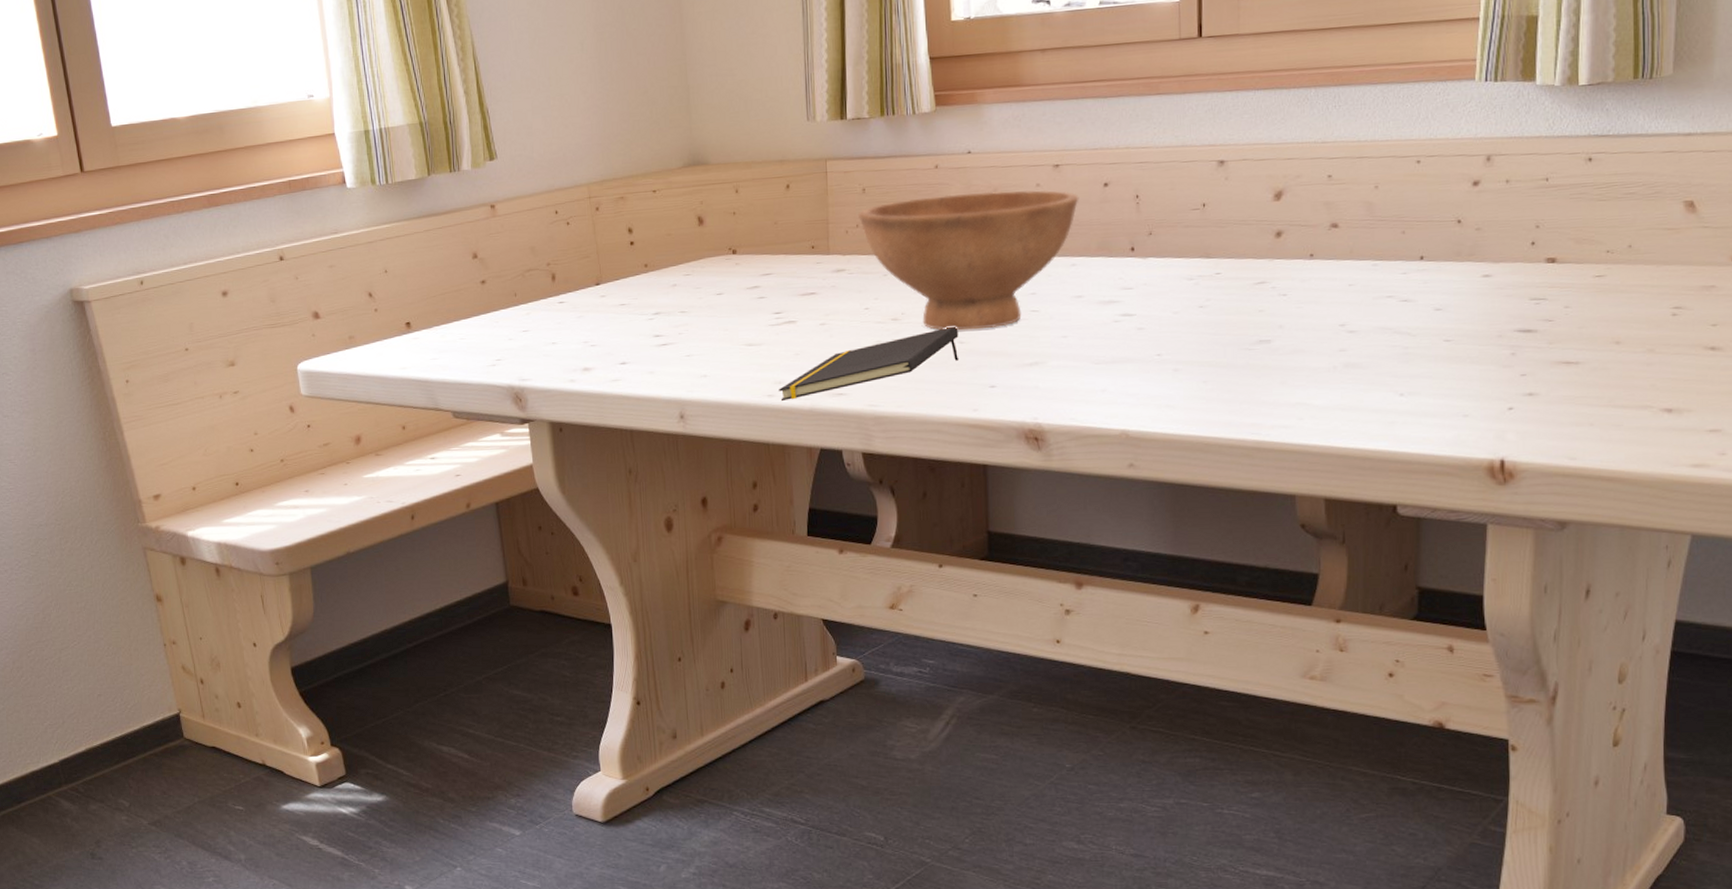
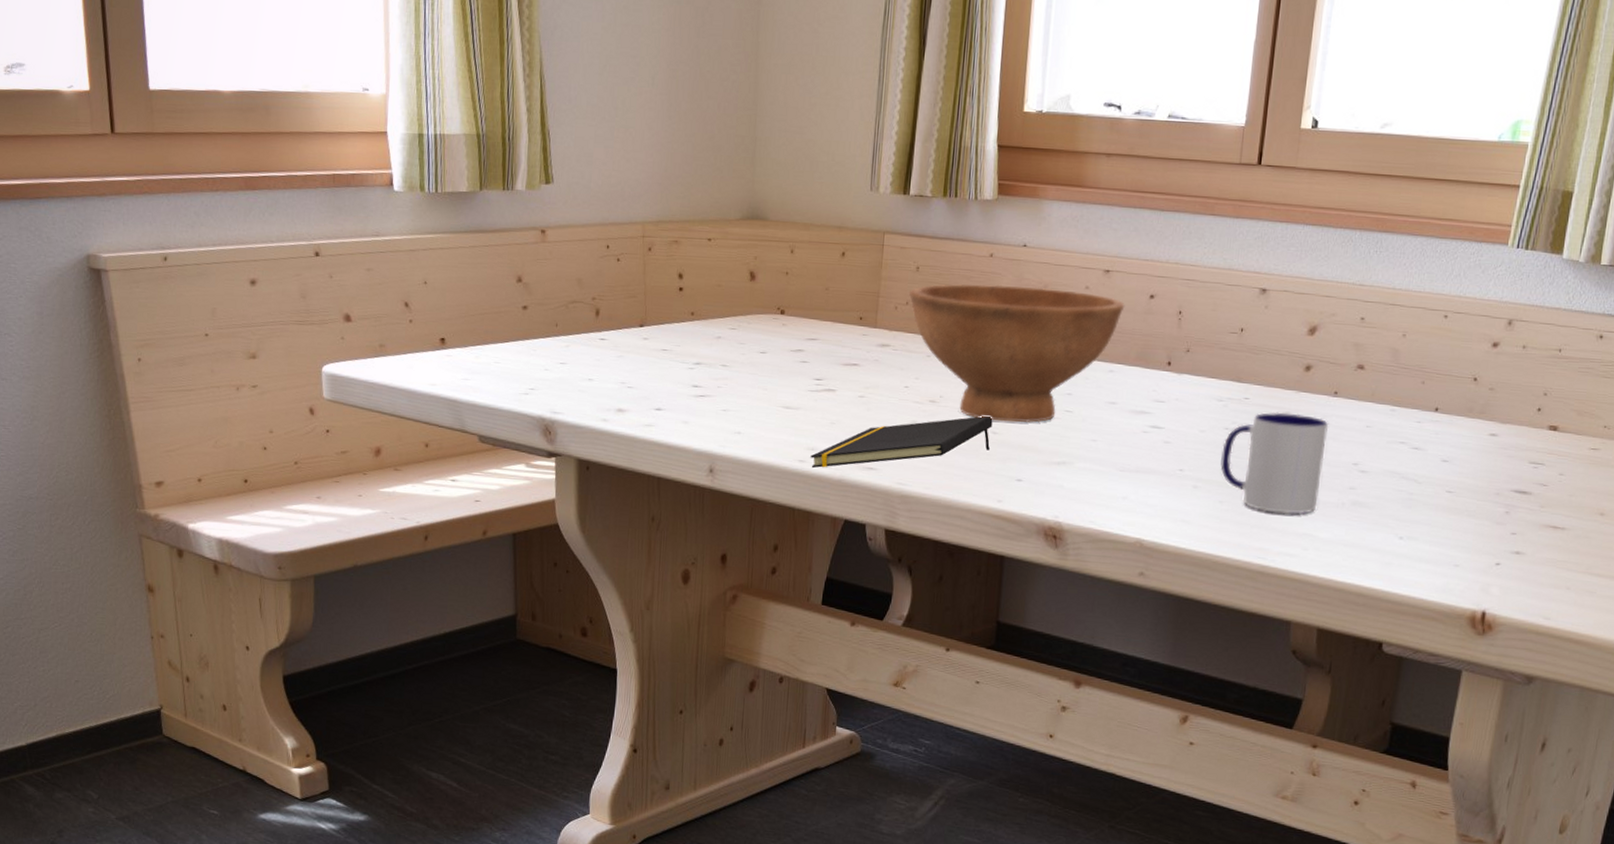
mug: none [1199,281,1309,386] -> present [1220,412,1329,515]

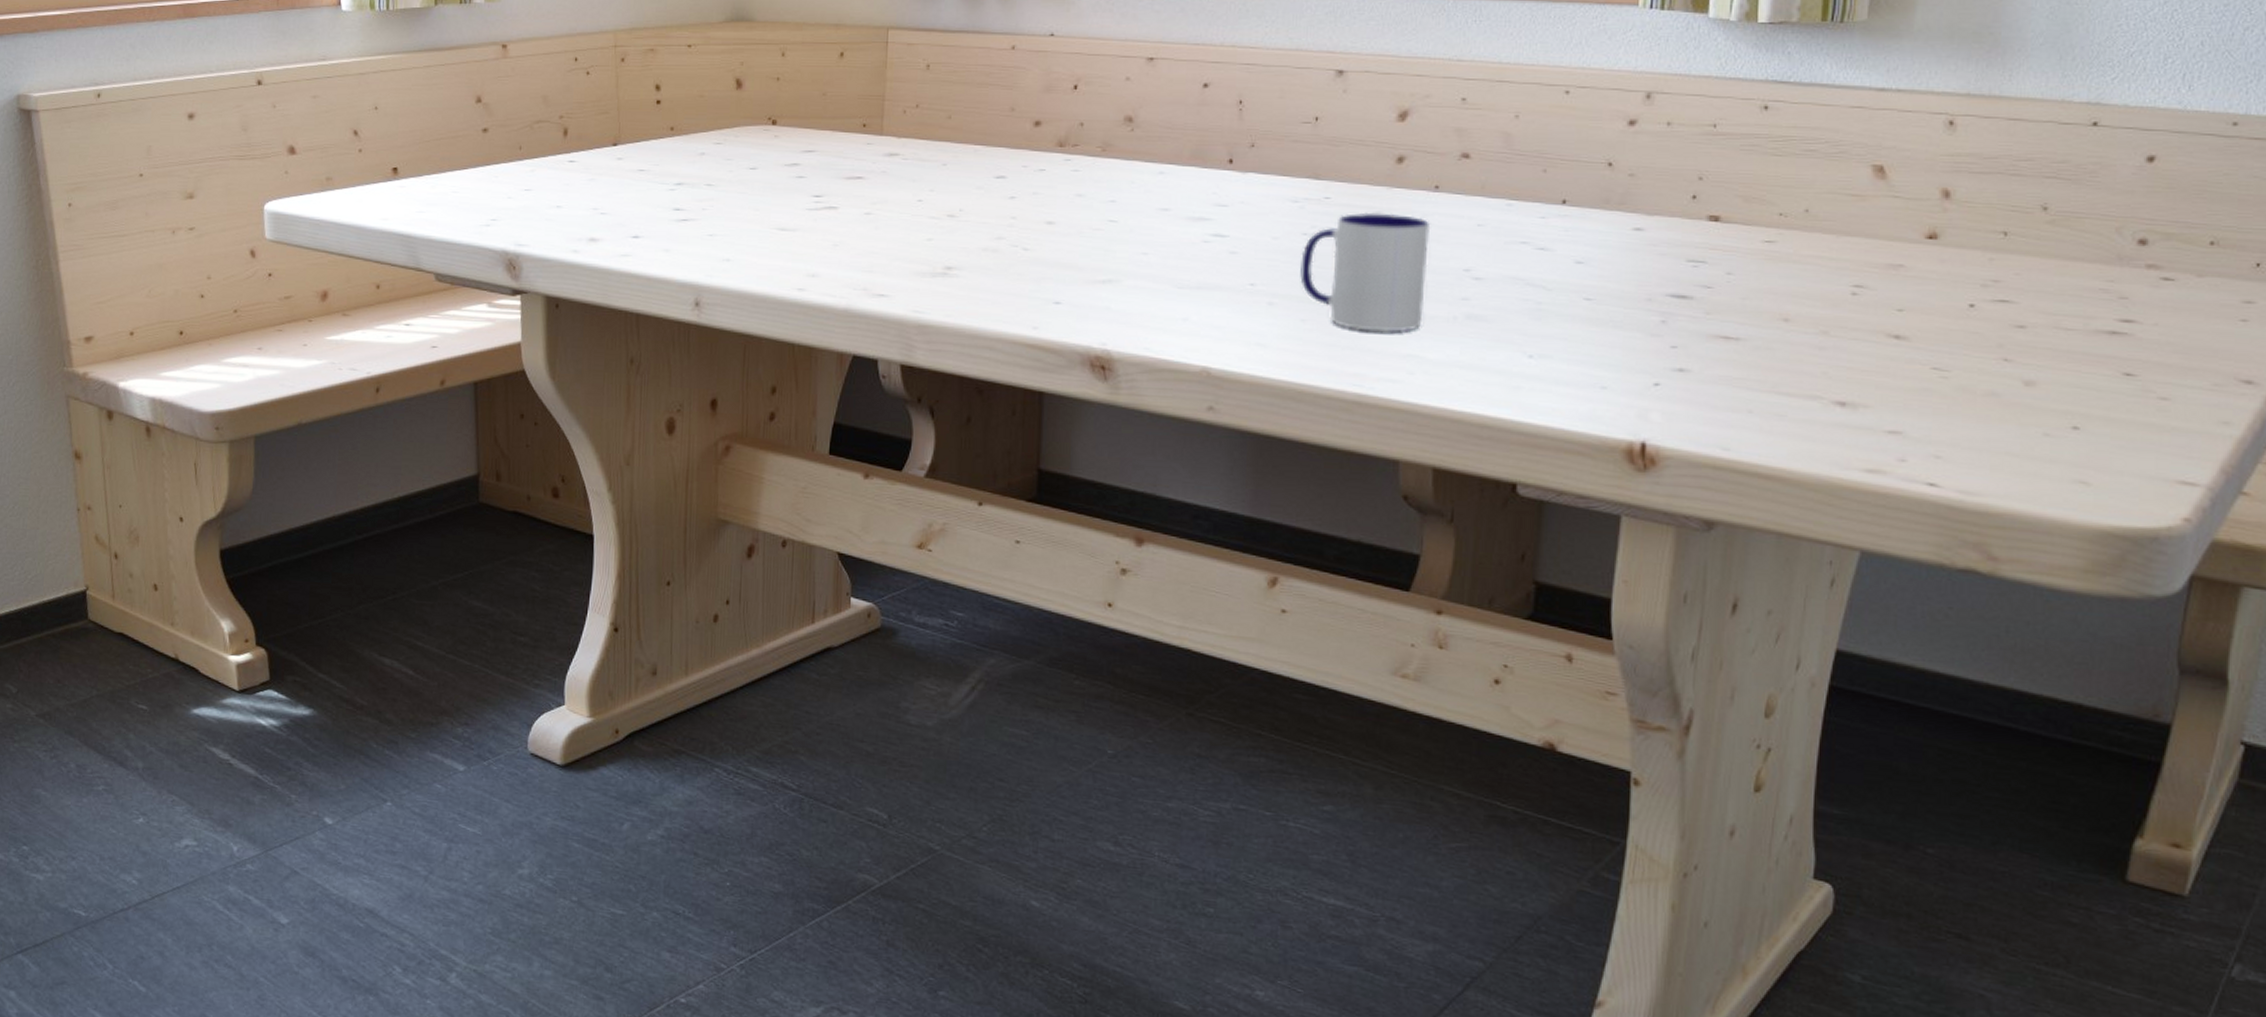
notepad: present [810,415,993,468] -> none [811,229,1023,297]
bowl: present [908,284,1125,423] -> none [918,80,1174,236]

